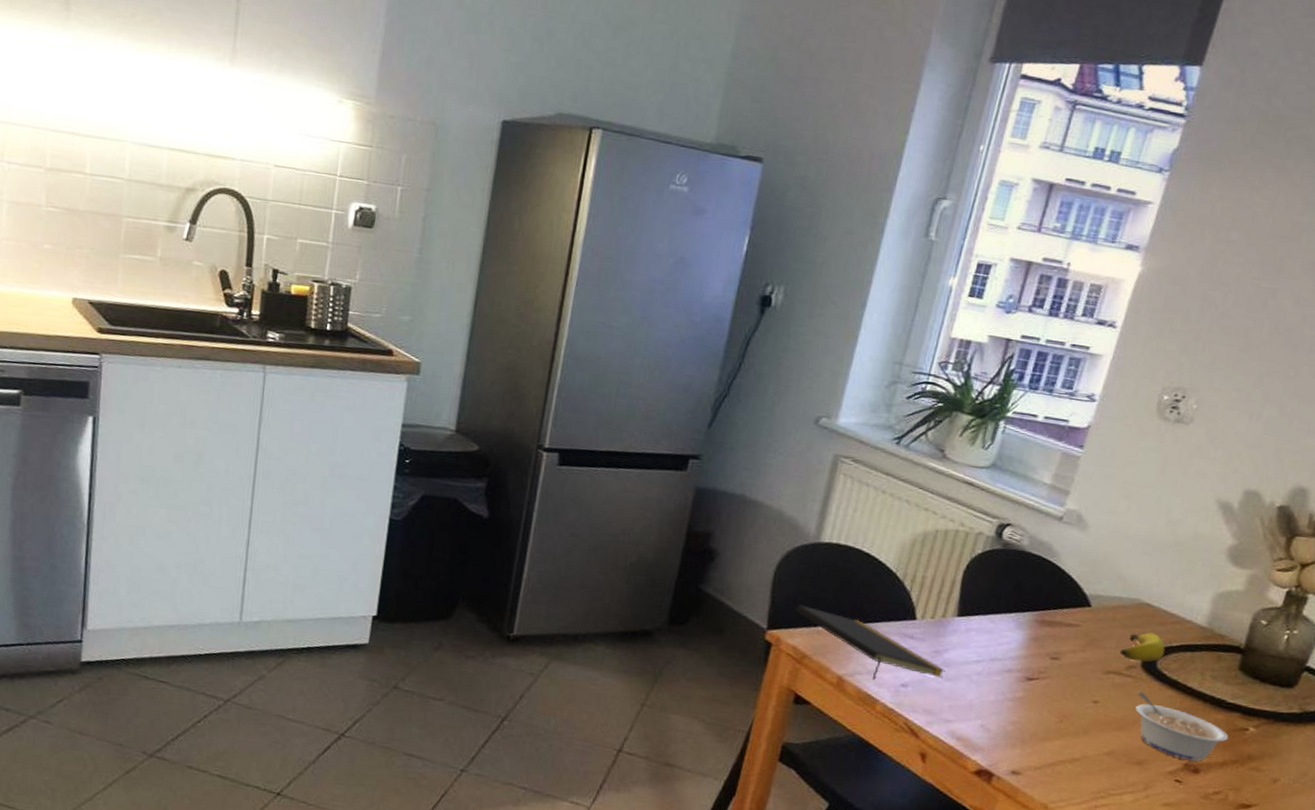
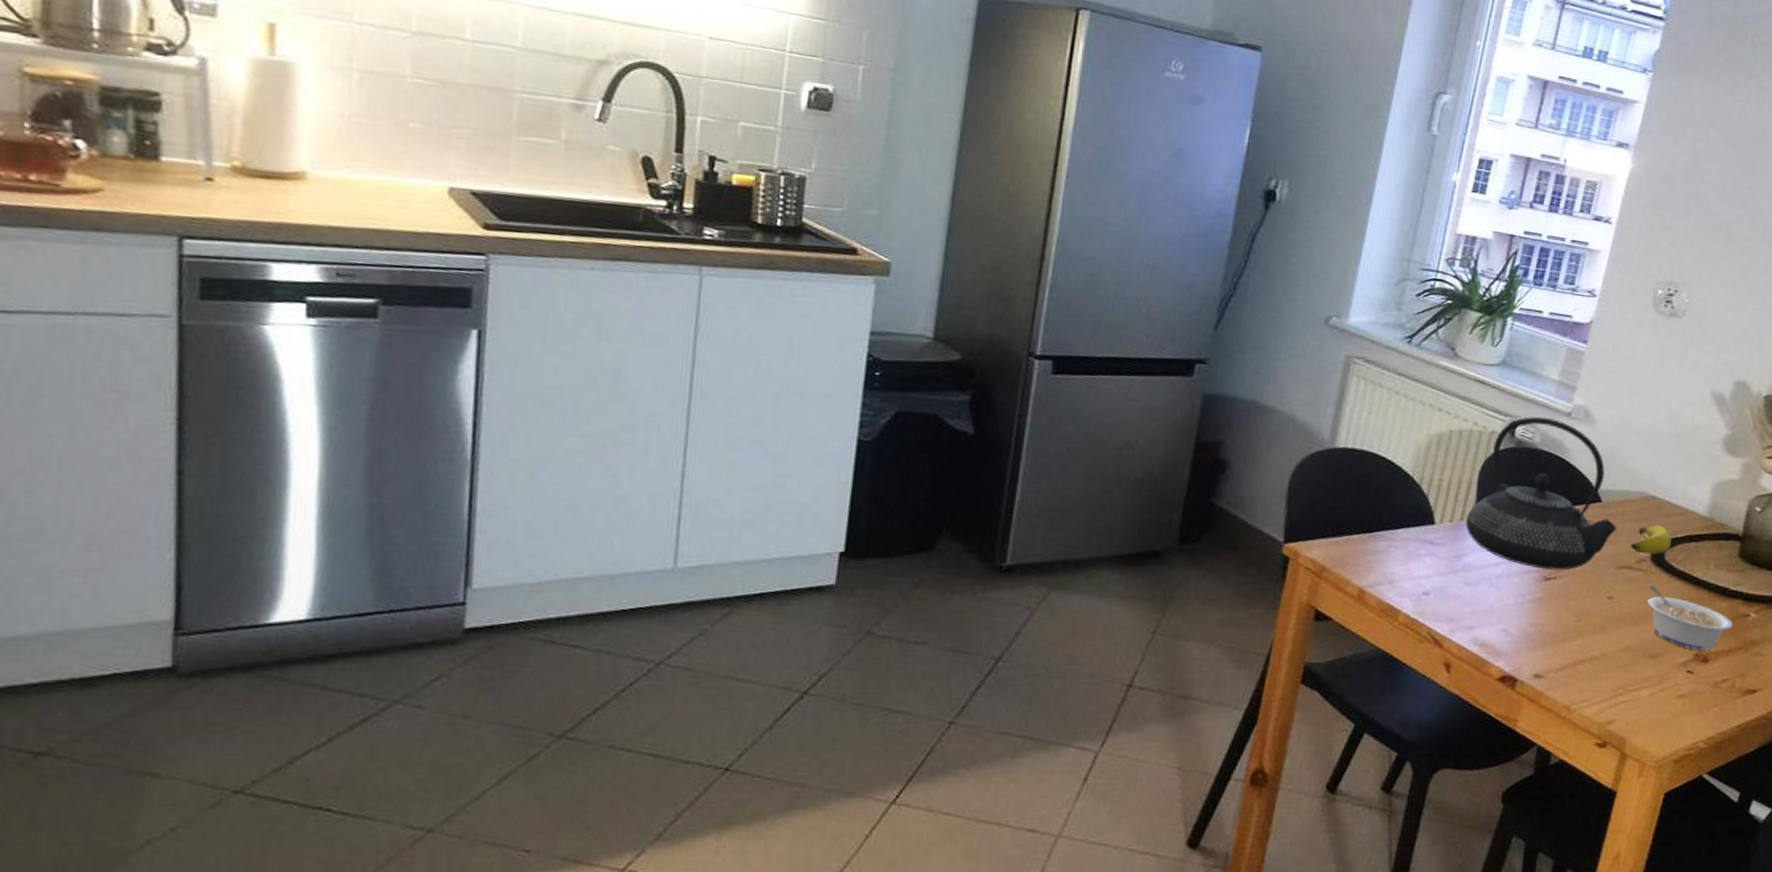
notepad: present [795,604,945,680] -> none [1312,514,1466,590]
teapot: none [947,519,1107,672] -> present [1466,416,1617,570]

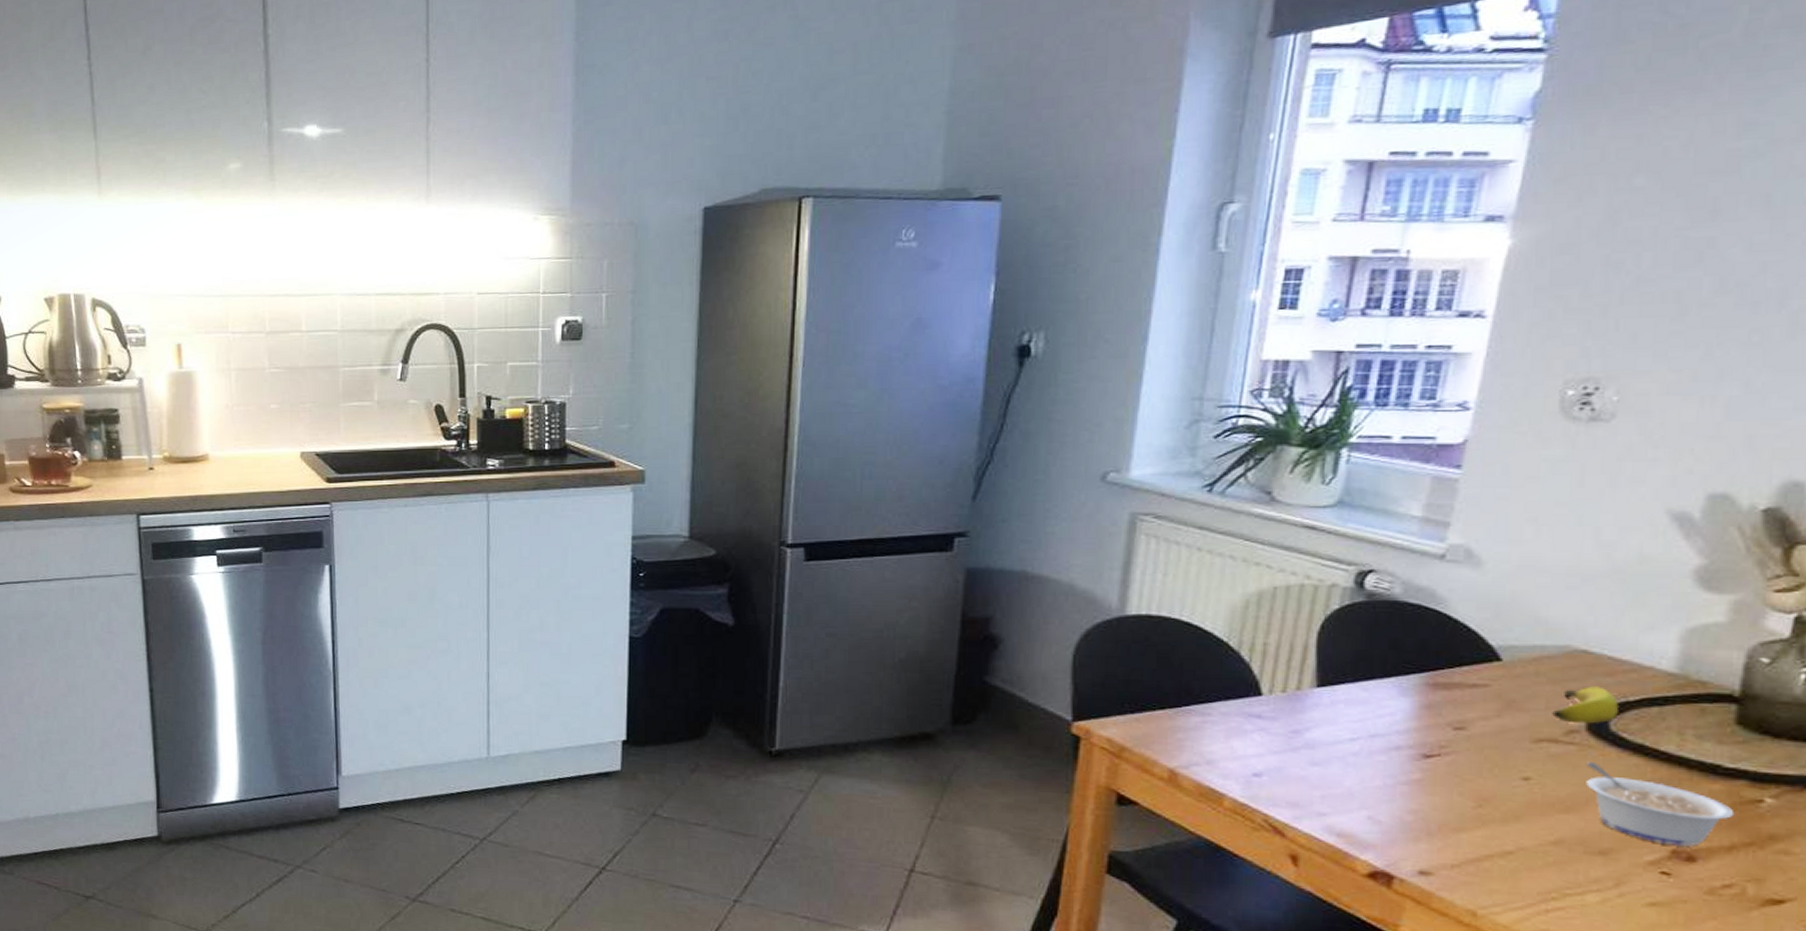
teapot: present [1466,416,1617,570] -> none [1305,562,1529,746]

